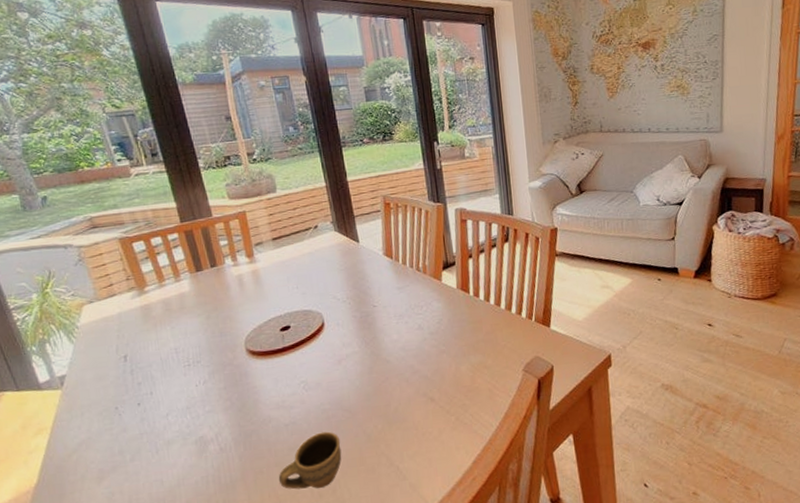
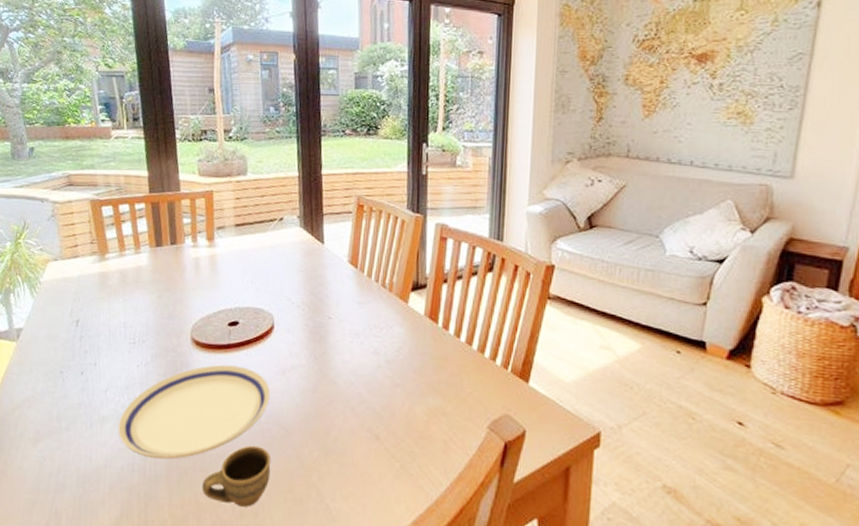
plate: none [185,365,330,467] -> present [118,364,270,460]

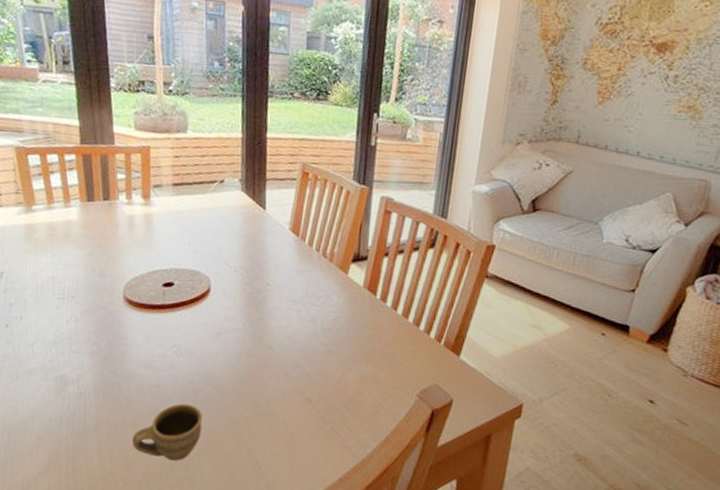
plate: present [118,364,270,460] -> none [45,324,204,414]

